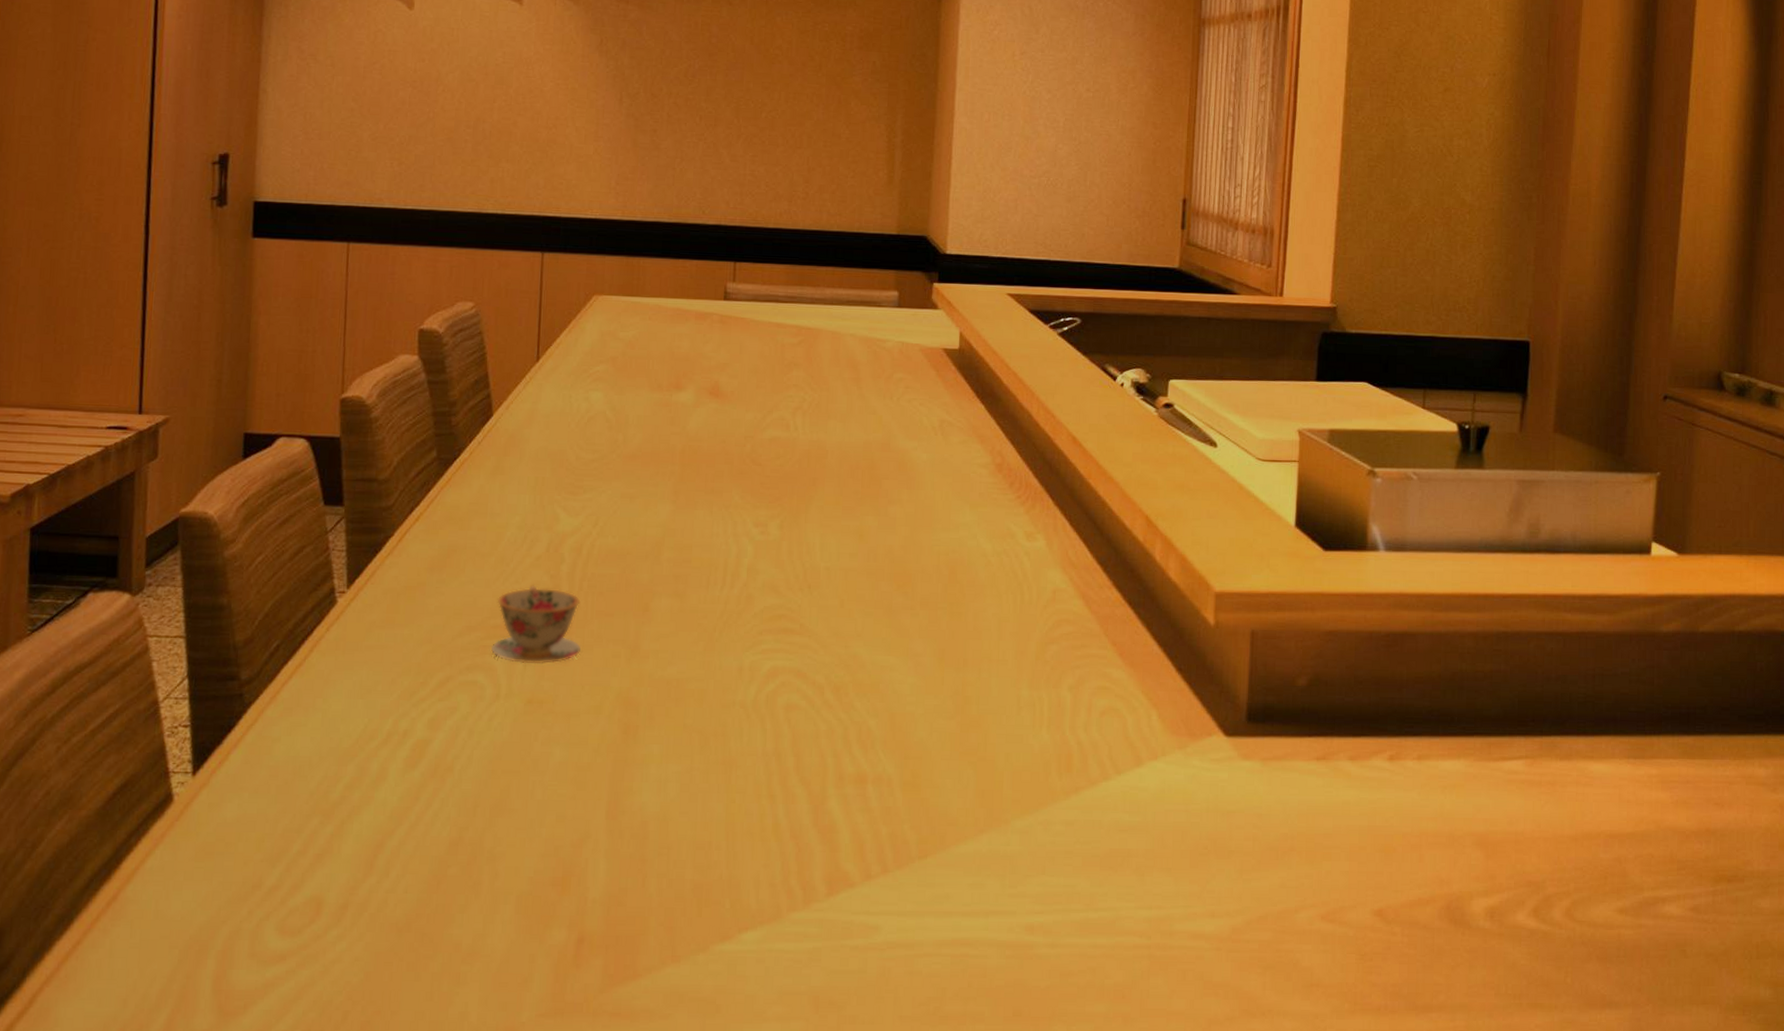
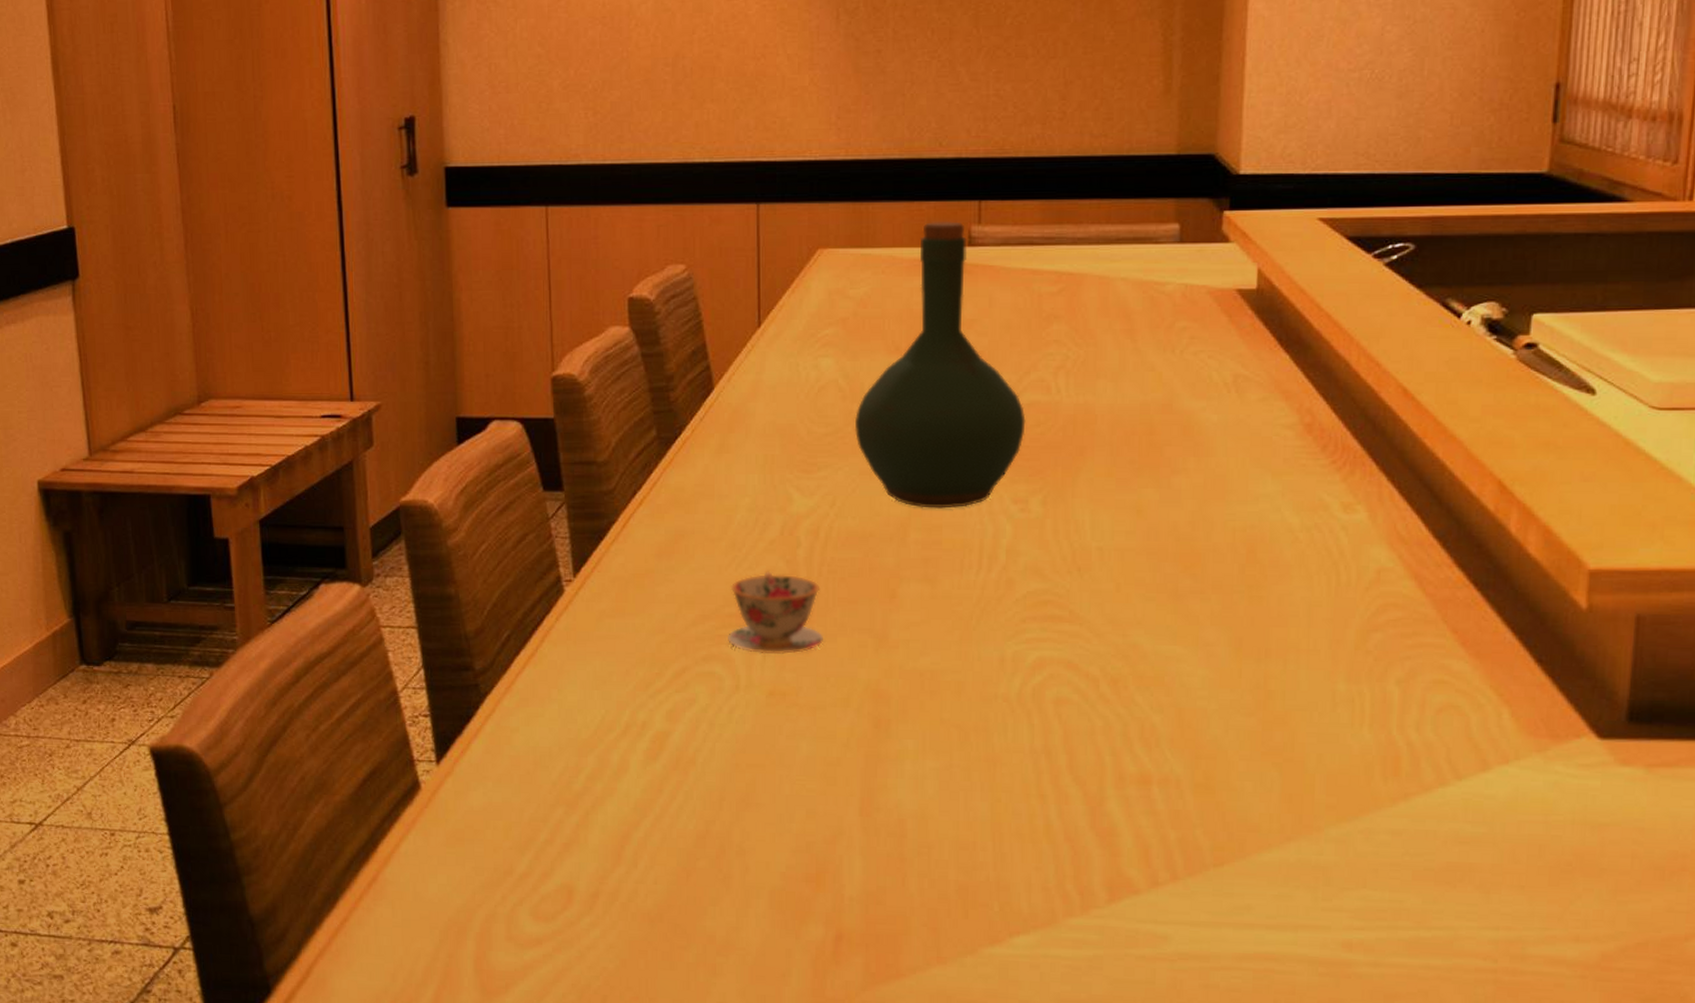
bottle: none [619,277,768,530] -> present [855,221,1026,509]

